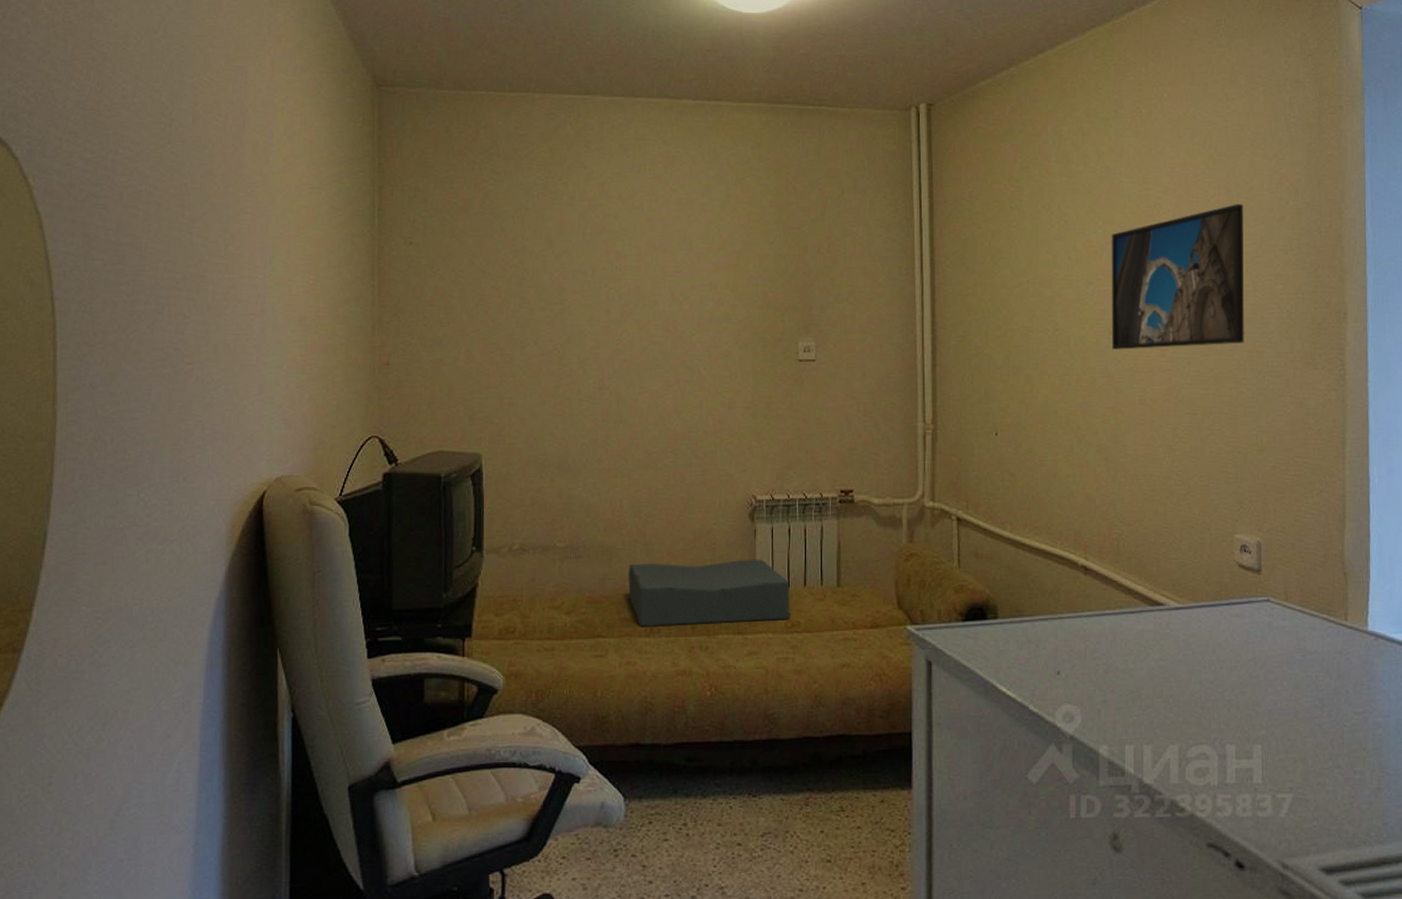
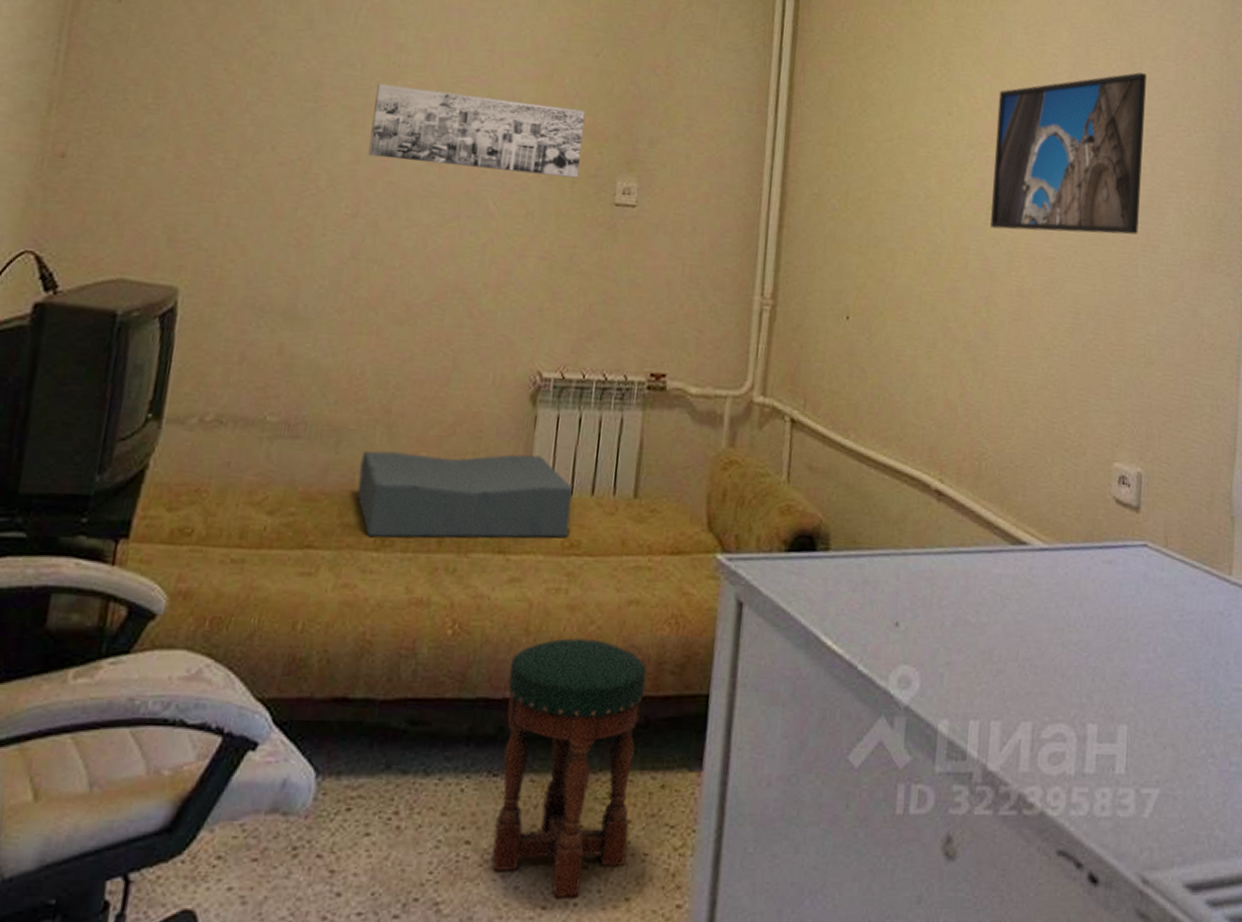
wall art: none [605,285,768,343] -> present [368,84,585,178]
stool: none [756,694,861,883] -> present [491,638,647,898]

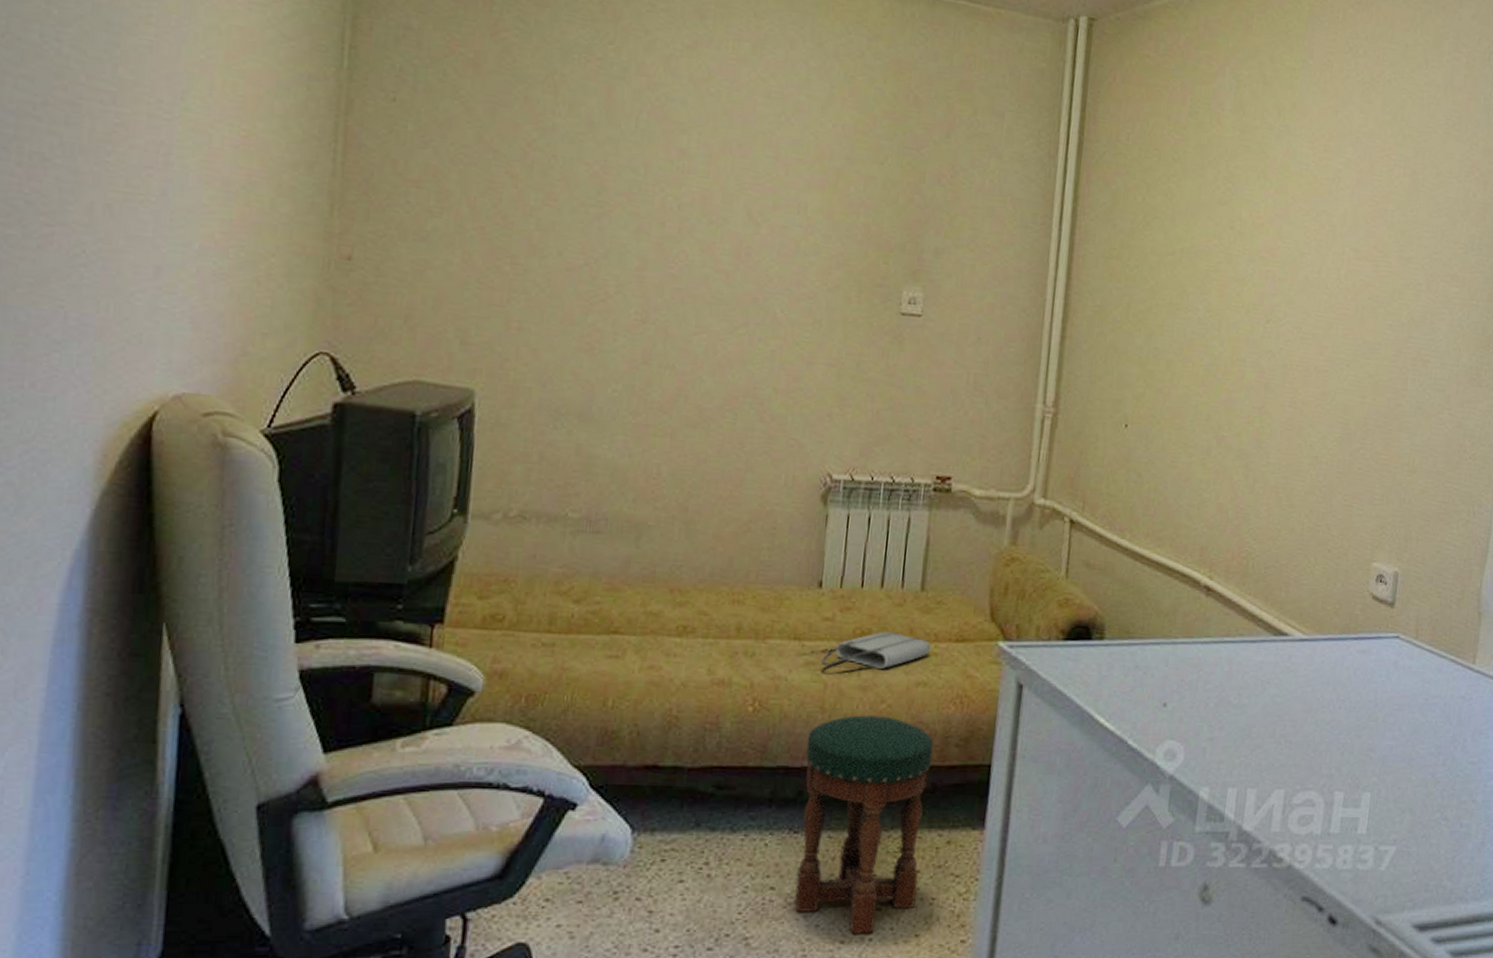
cushion: present [357,450,574,538] -> none [658,545,864,627]
wall art: present [368,84,585,178] -> none [655,190,871,288]
tote bag: none [527,543,645,587] -> present [821,631,932,670]
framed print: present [990,72,1147,235] -> none [1267,189,1428,349]

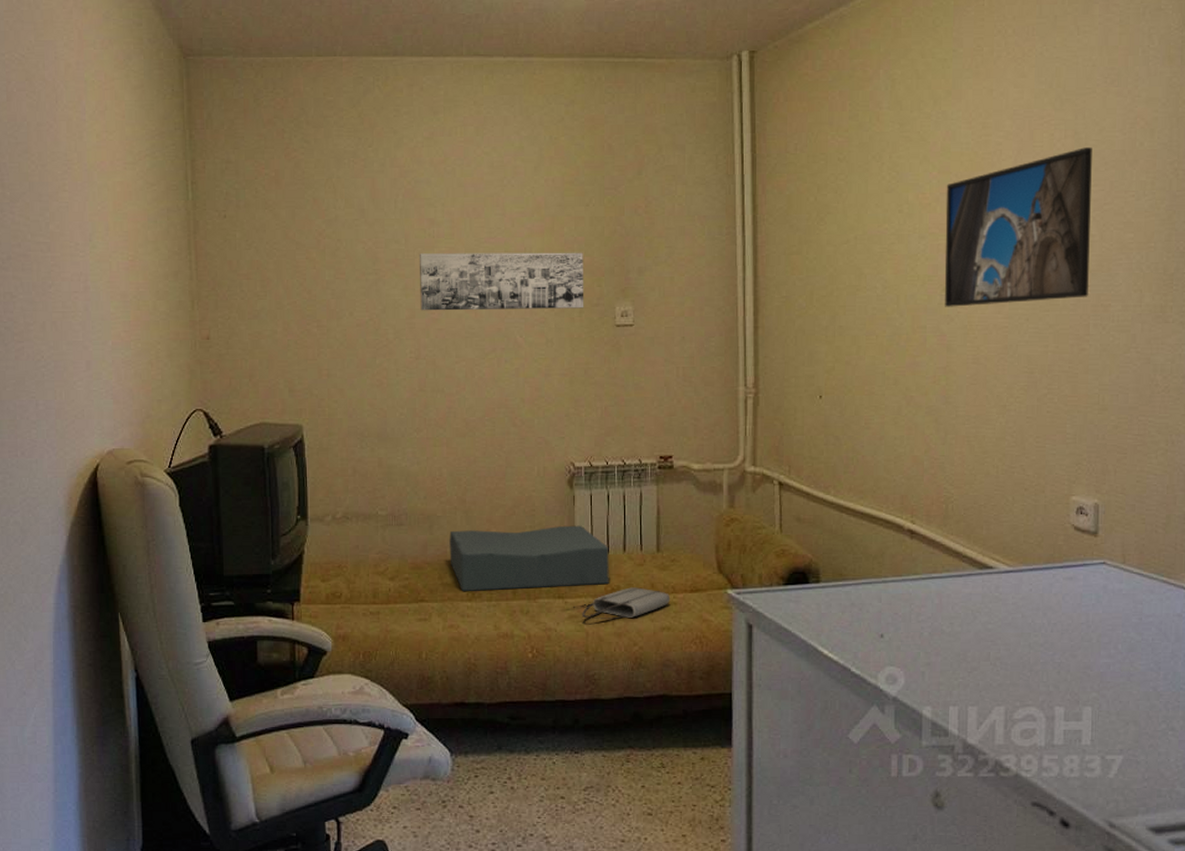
wall art: none [655,190,871,288] -> present [420,252,584,311]
cushion: none [658,545,864,627] -> present [449,525,609,592]
stool: present [794,715,934,934] -> none [577,656,681,834]
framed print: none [1267,189,1428,349] -> present [944,147,1092,307]

